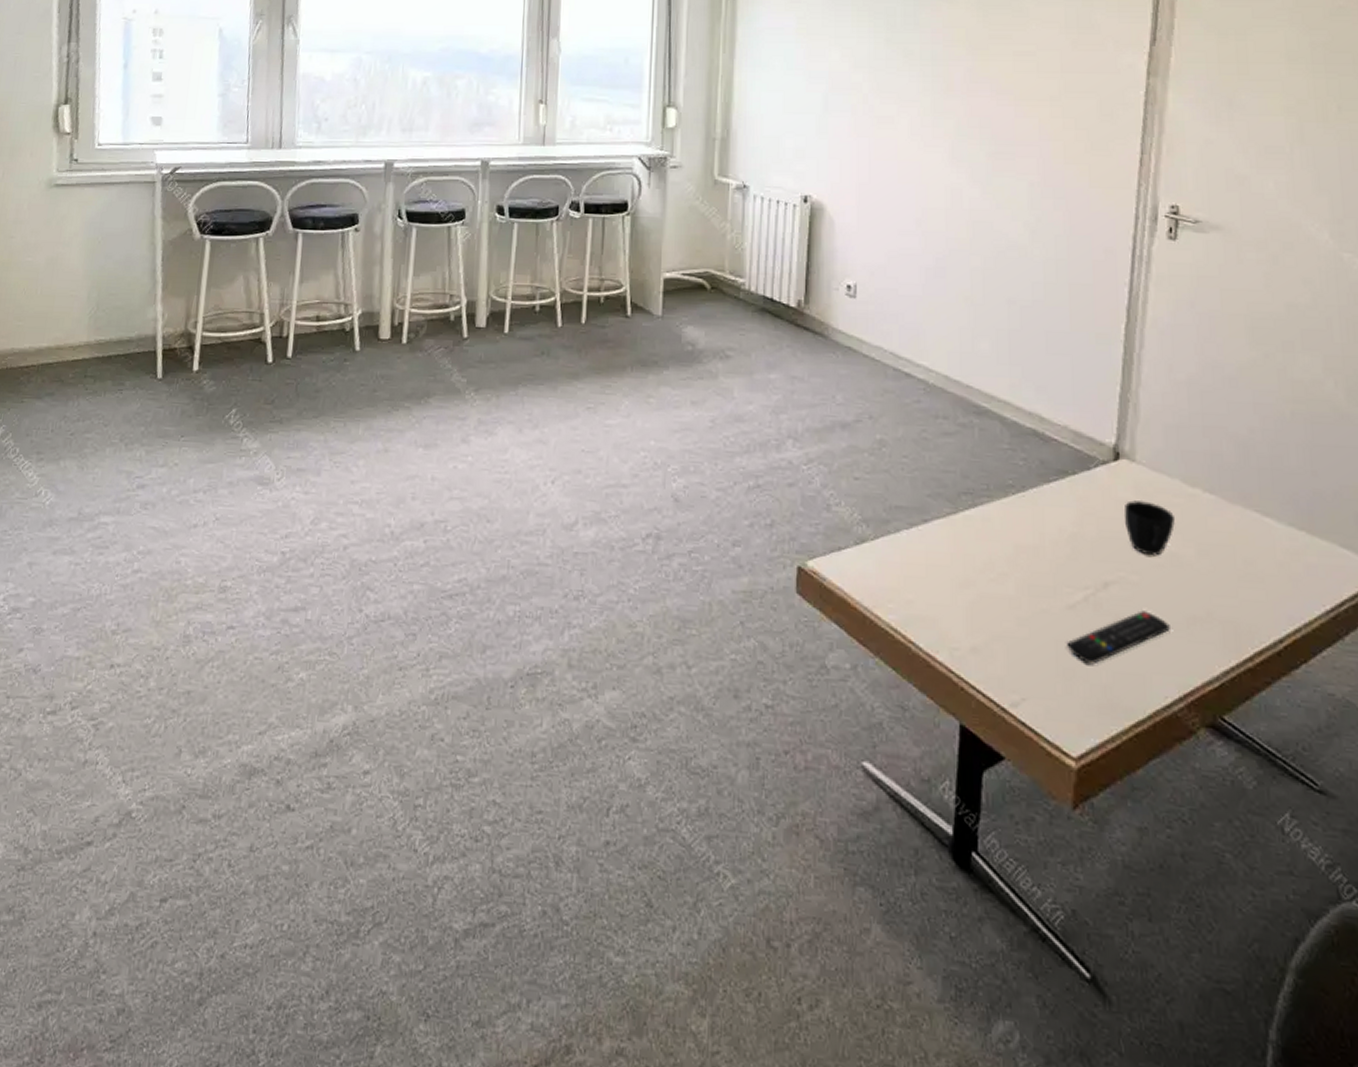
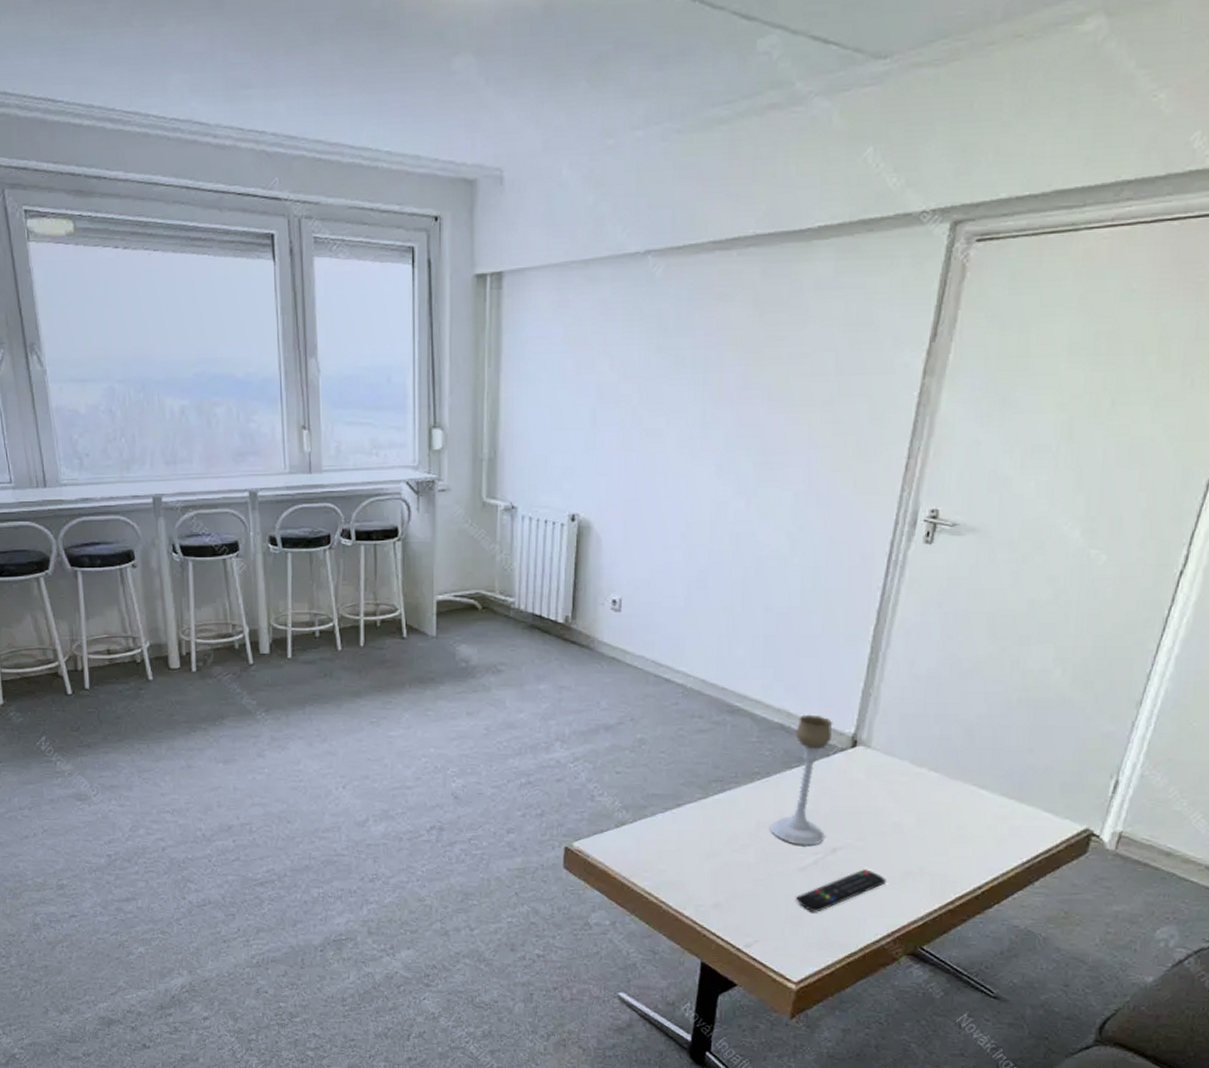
candle holder: none [1031,419,1093,578] -> present [771,714,833,845]
cup: present [1123,500,1175,556] -> none [855,781,900,826]

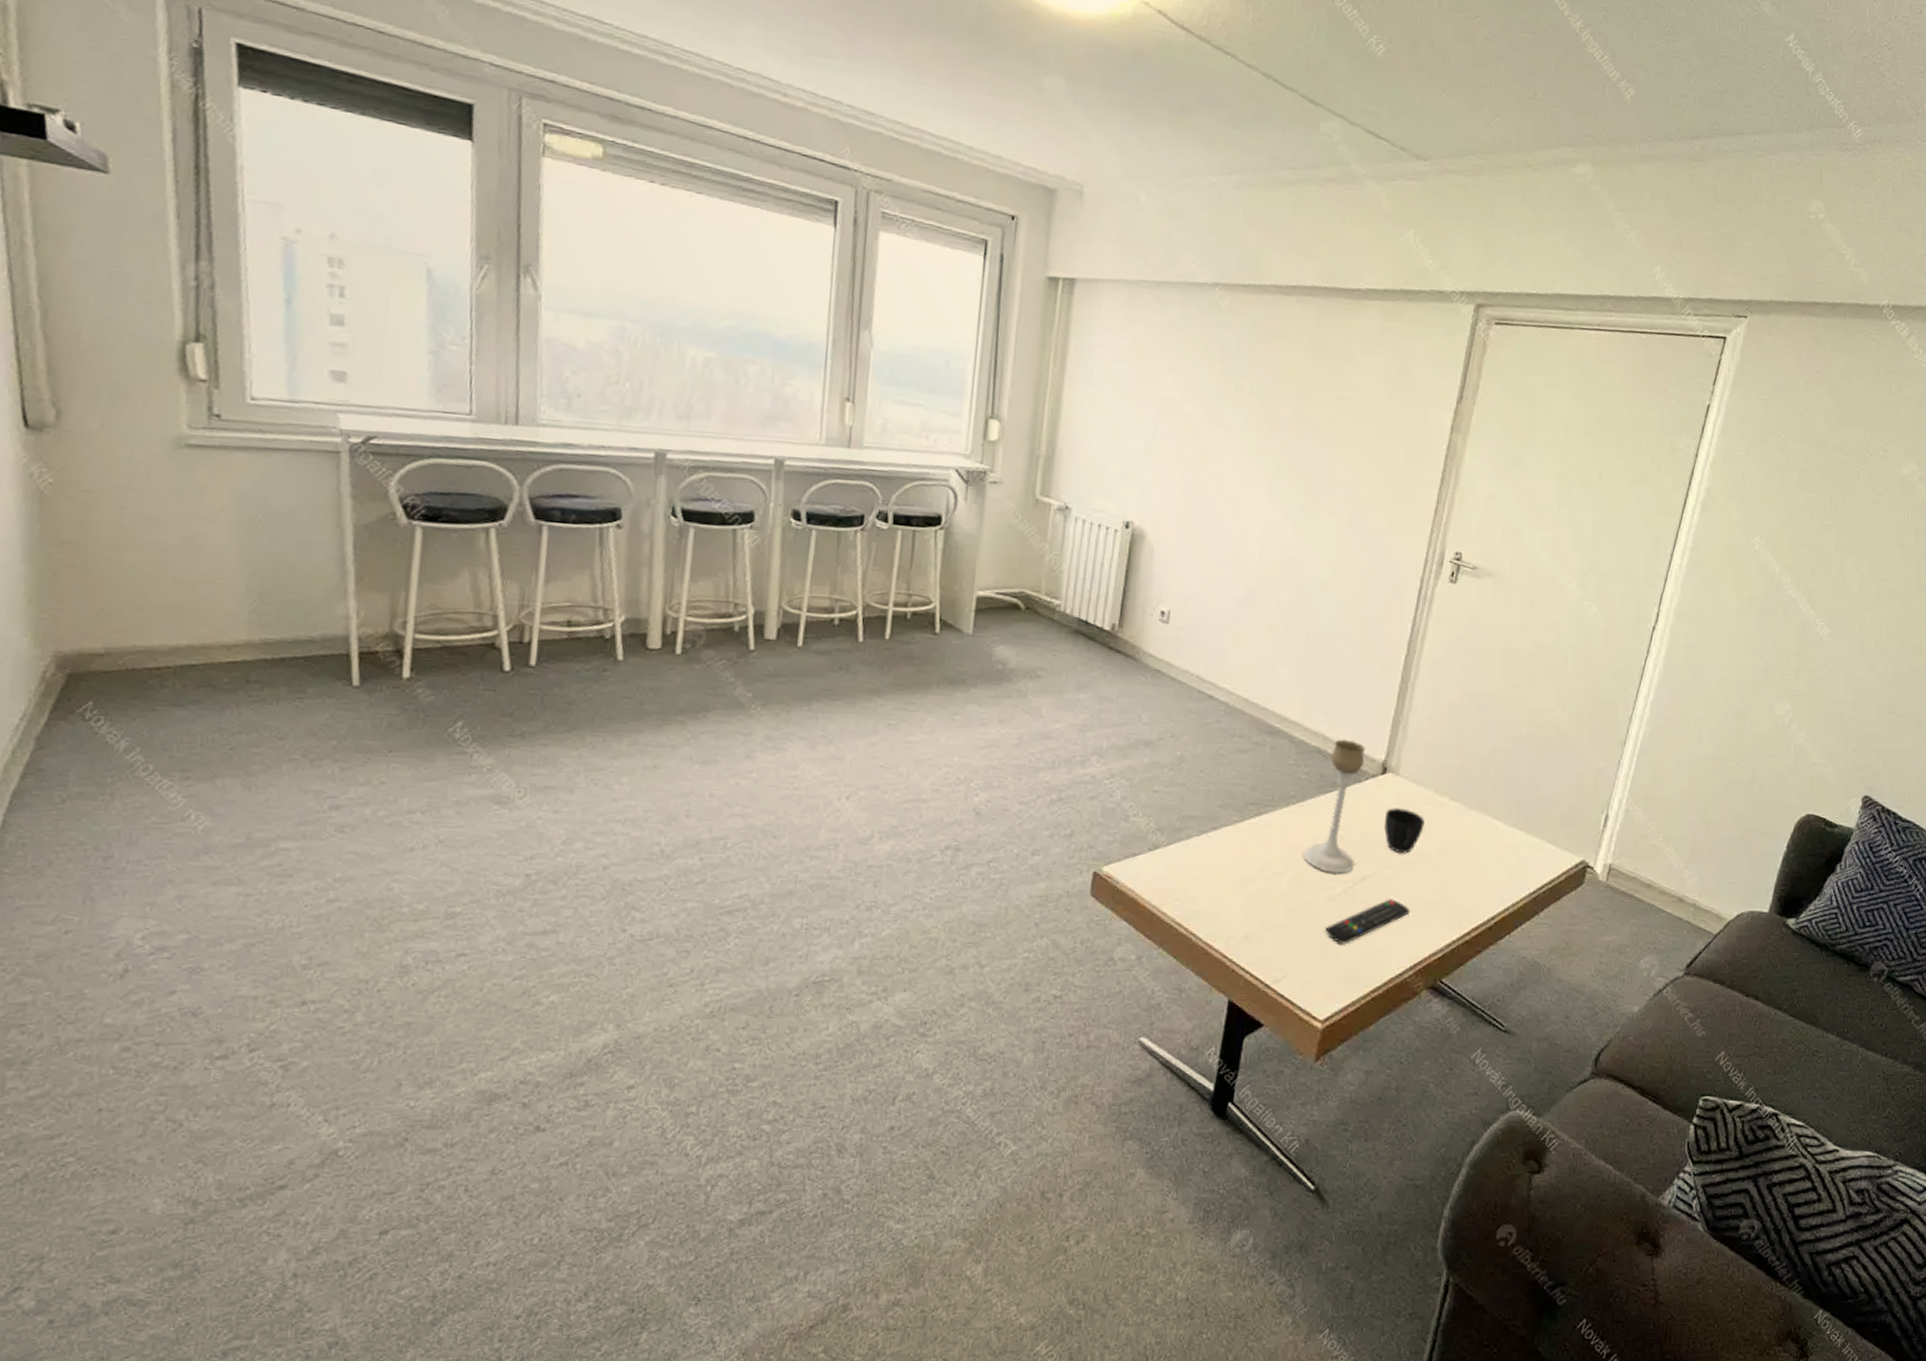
cup: none [855,781,900,826] -> present [1384,808,1425,854]

